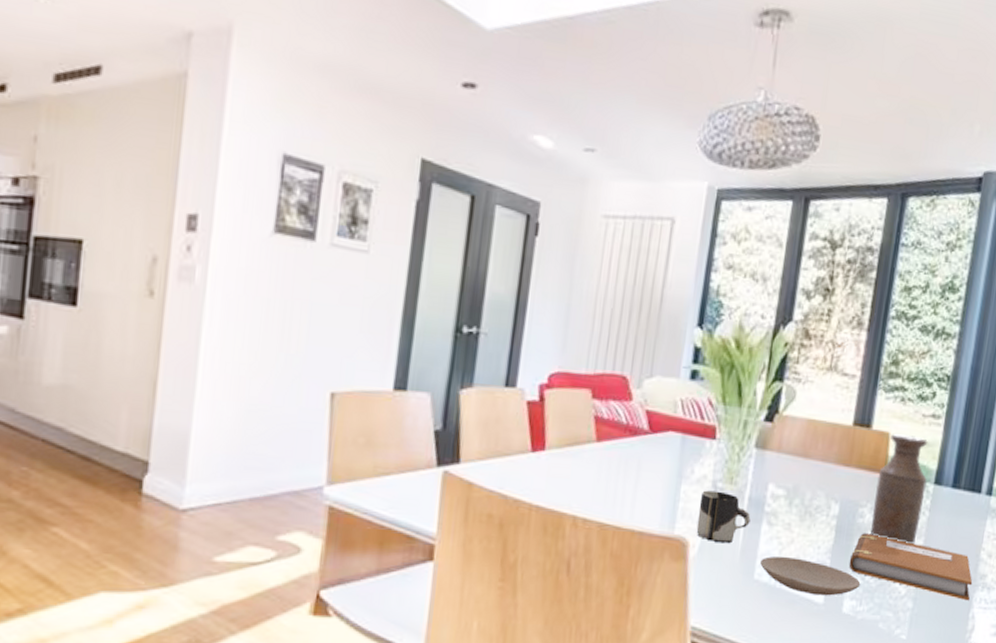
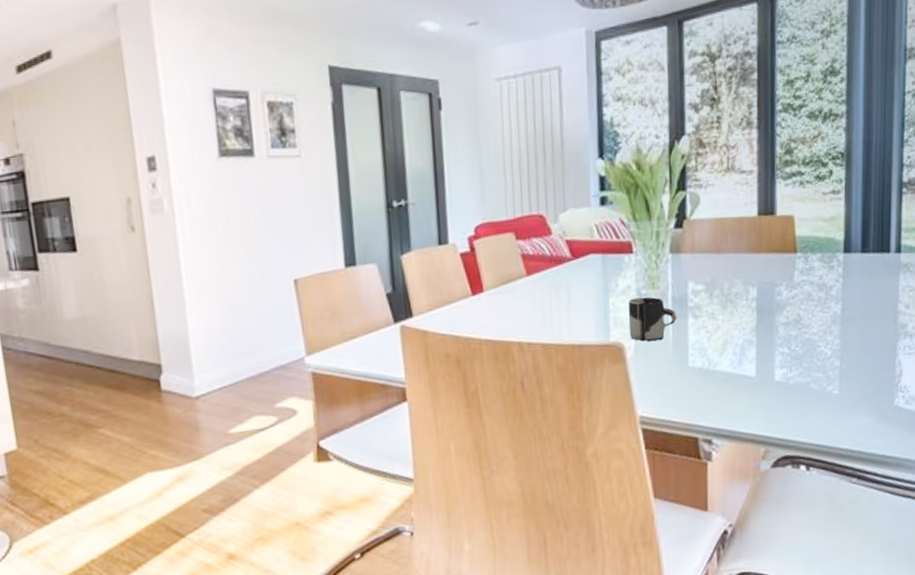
plate: present [760,556,861,596] -> none [692,341,788,371]
notebook: present [849,533,973,601] -> none [774,307,895,351]
bottle: present [870,434,928,545] -> none [788,213,837,311]

